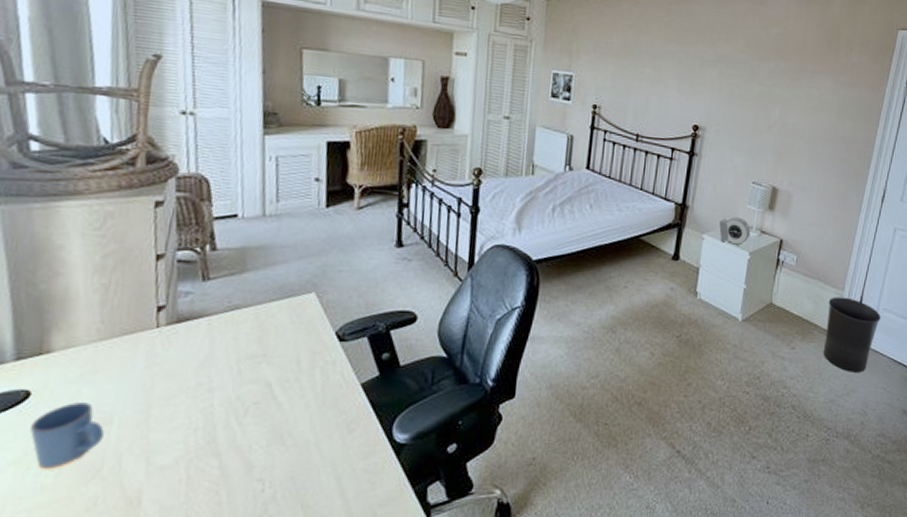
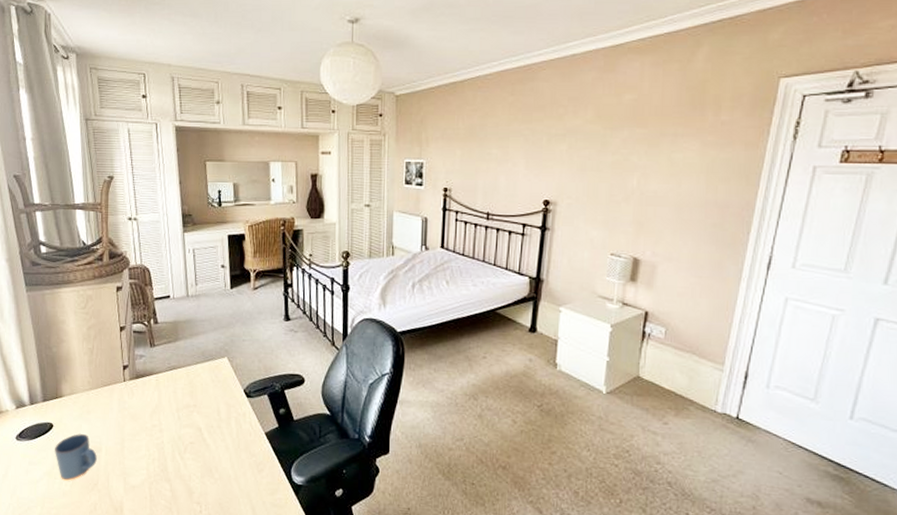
alarm clock: present [718,217,751,245] -> none [576,289,612,317]
waste bin: present [823,297,881,373] -> none [701,371,772,454]

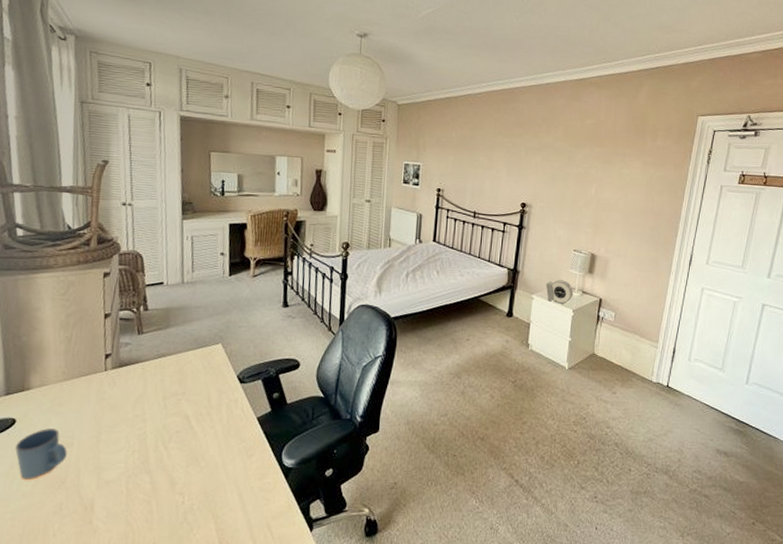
alarm clock: none [576,289,612,317] -> present [545,280,574,304]

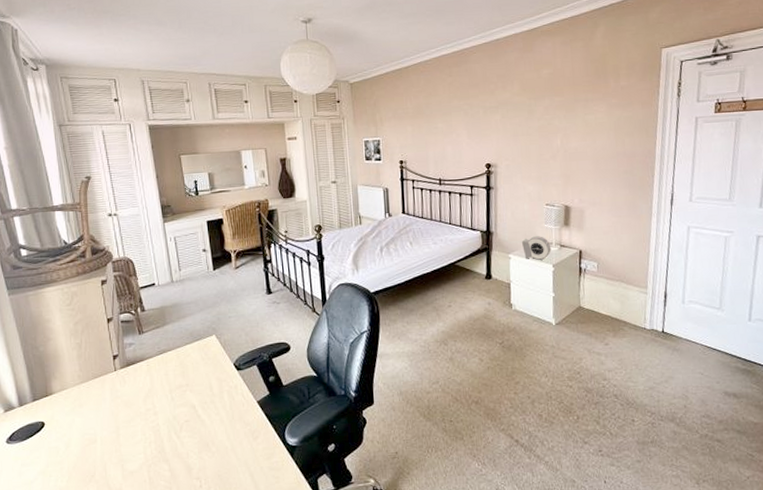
mug: present [15,428,67,481] -> none [48,428,93,477]

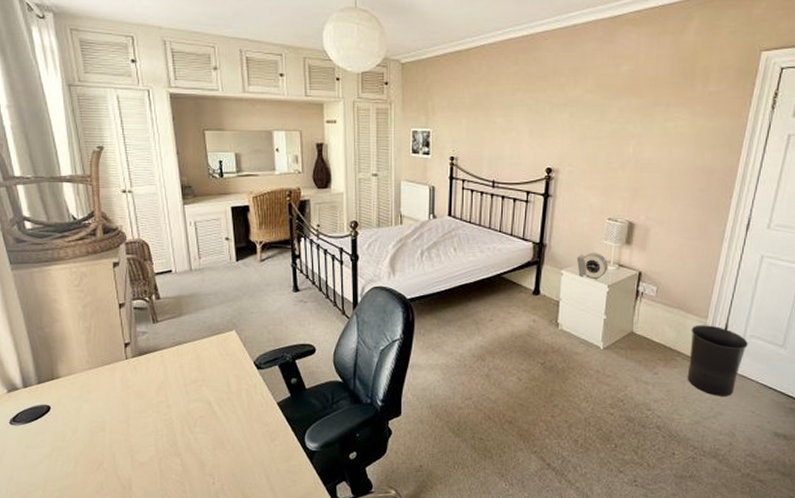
waste bin: none [633,294,688,361] -> present [687,325,748,396]

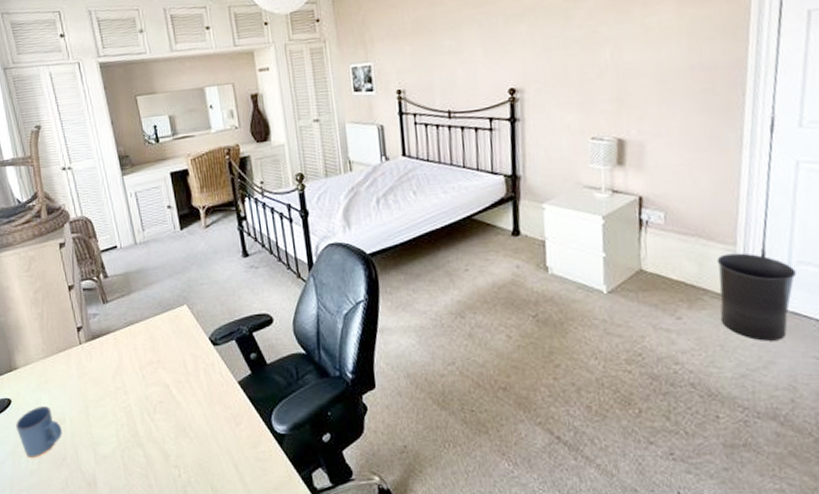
mug: none [54,414,101,462] -> present [16,406,62,459]
alarm clock: present [576,253,609,279] -> none [558,179,600,211]

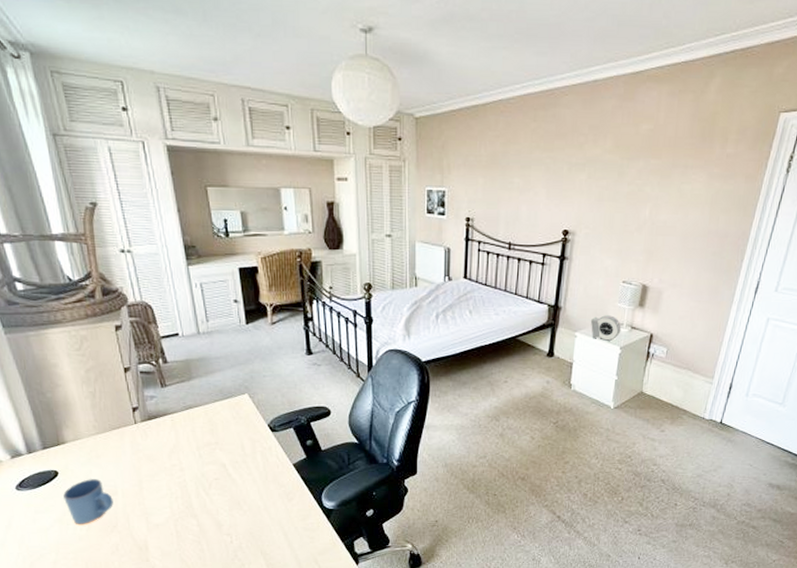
alarm clock: none [558,179,600,211] -> present [590,315,622,341]
waste bin: present [716,253,796,341] -> none [691,384,750,451]

